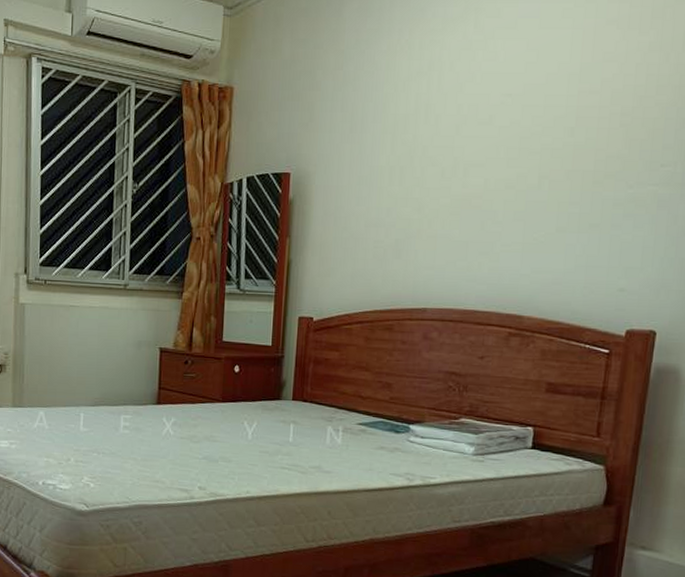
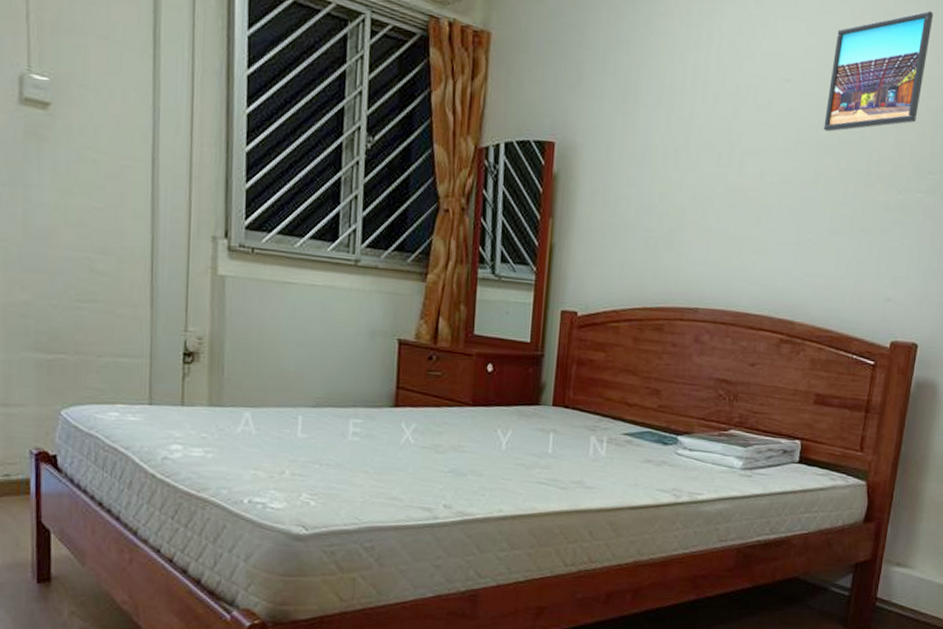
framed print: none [547,12,661,137] -> present [823,10,934,132]

